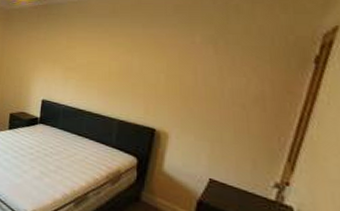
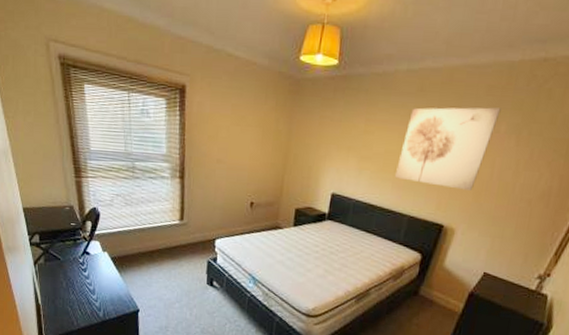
wall art: none [99,23,192,96] -> present [394,107,501,190]

